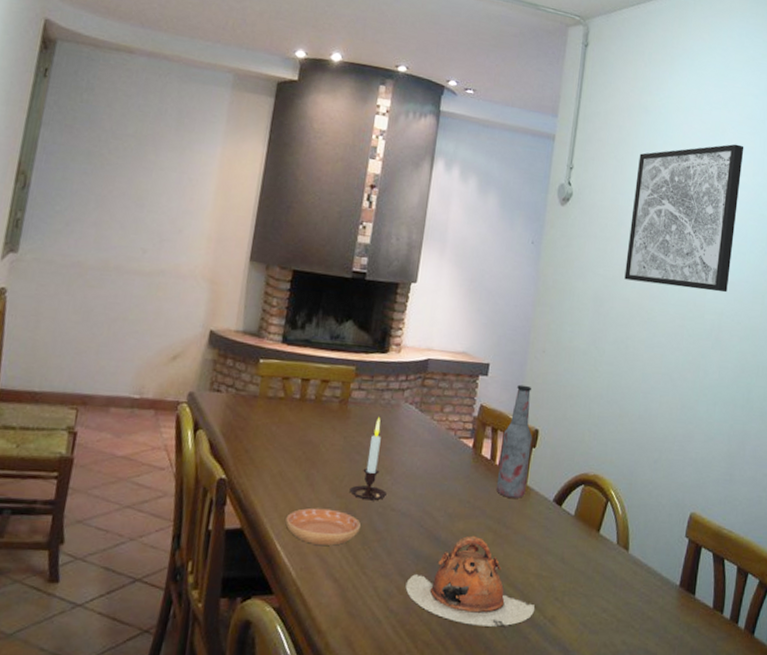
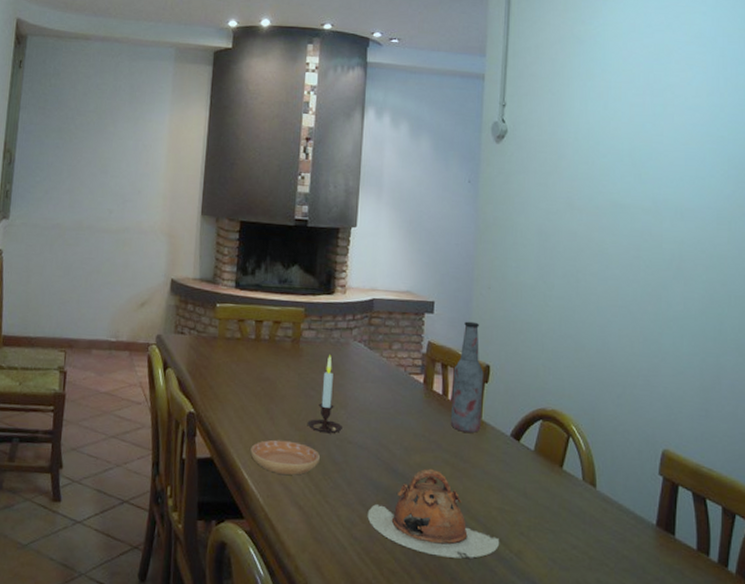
wall art: present [624,144,744,293] -> none [569,65,694,221]

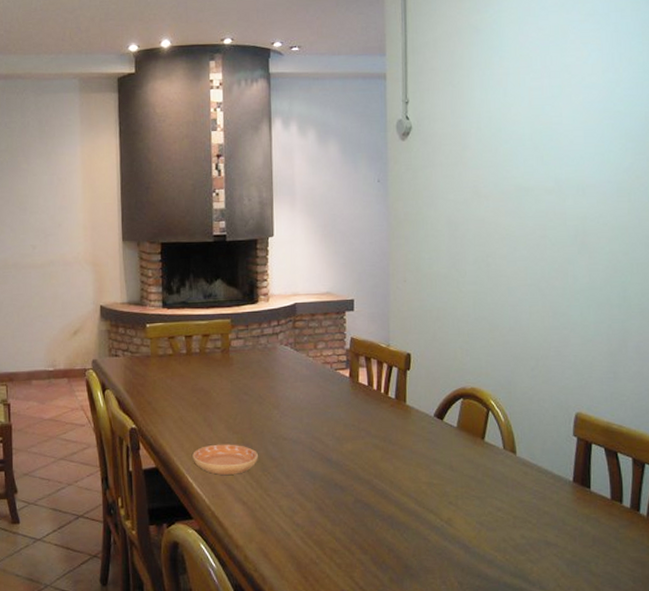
candle: present [307,355,342,434] -> none [243,360,277,433]
teapot: present [367,468,500,559] -> none [307,454,431,532]
bottle: present [450,321,484,433] -> none [377,314,406,417]

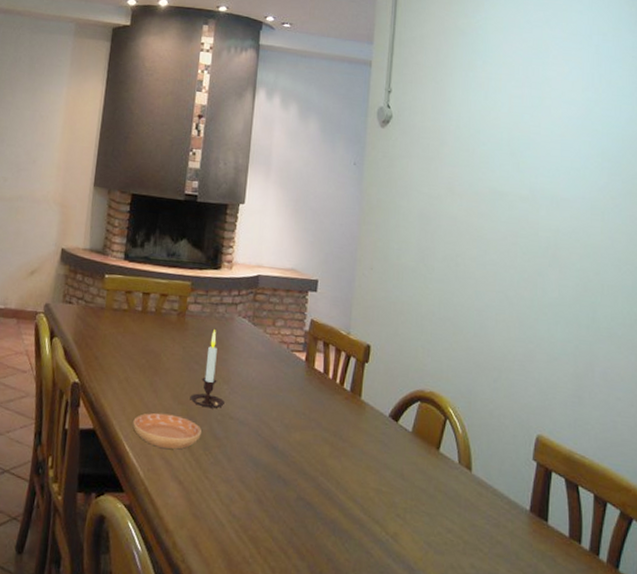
candle: none [243,360,277,433] -> present [190,329,225,409]

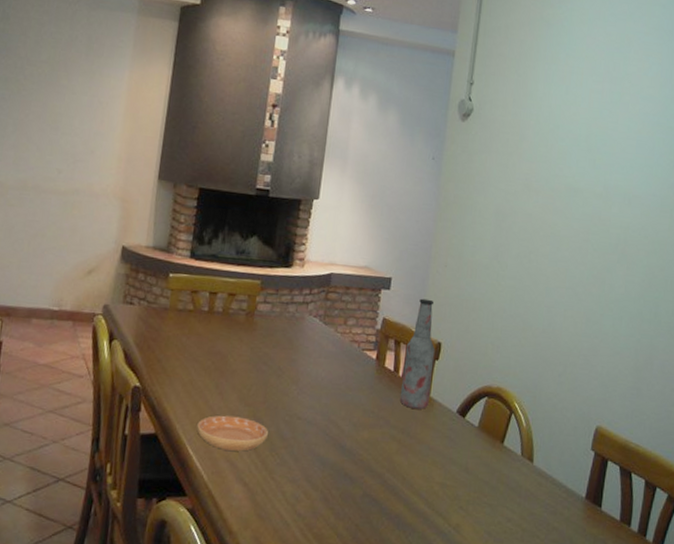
candle: present [190,329,225,409] -> none [257,329,293,410]
bottle: none [330,300,365,412] -> present [399,298,435,409]

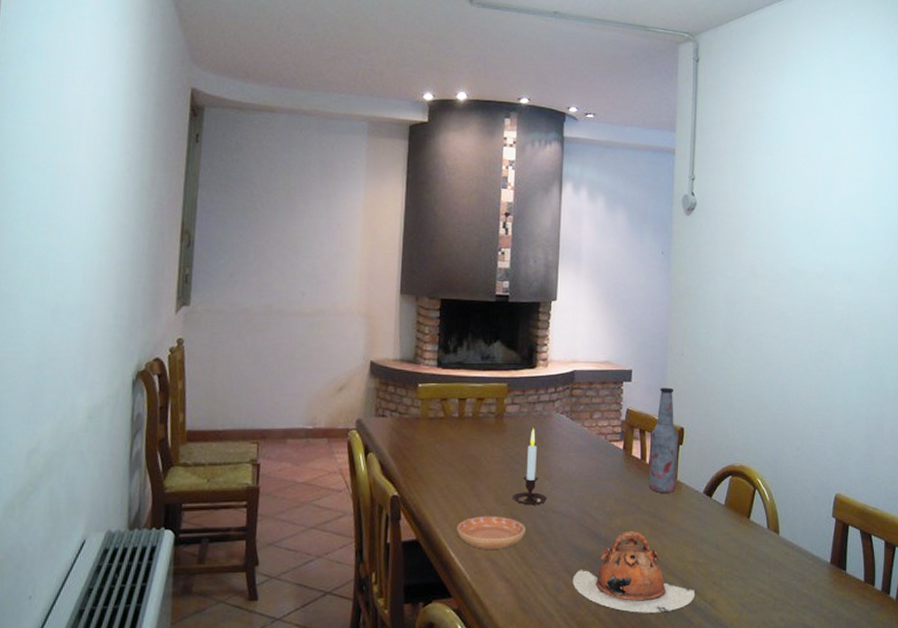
candle: none [257,329,293,410] -> present [512,428,547,505]
teapot: none [312,444,440,533] -> present [572,530,696,613]

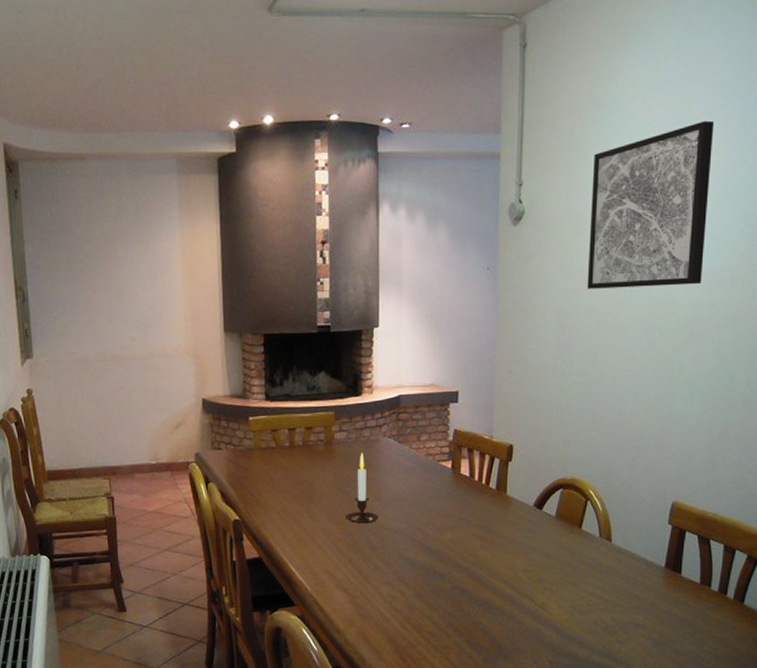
saucer: present [456,516,525,549] -> none [295,534,359,564]
teapot: present [572,530,696,613] -> none [406,543,526,616]
bottle: present [648,387,679,493] -> none [478,406,508,508]
wall art: none [753,140,859,284] -> present [587,120,715,289]

